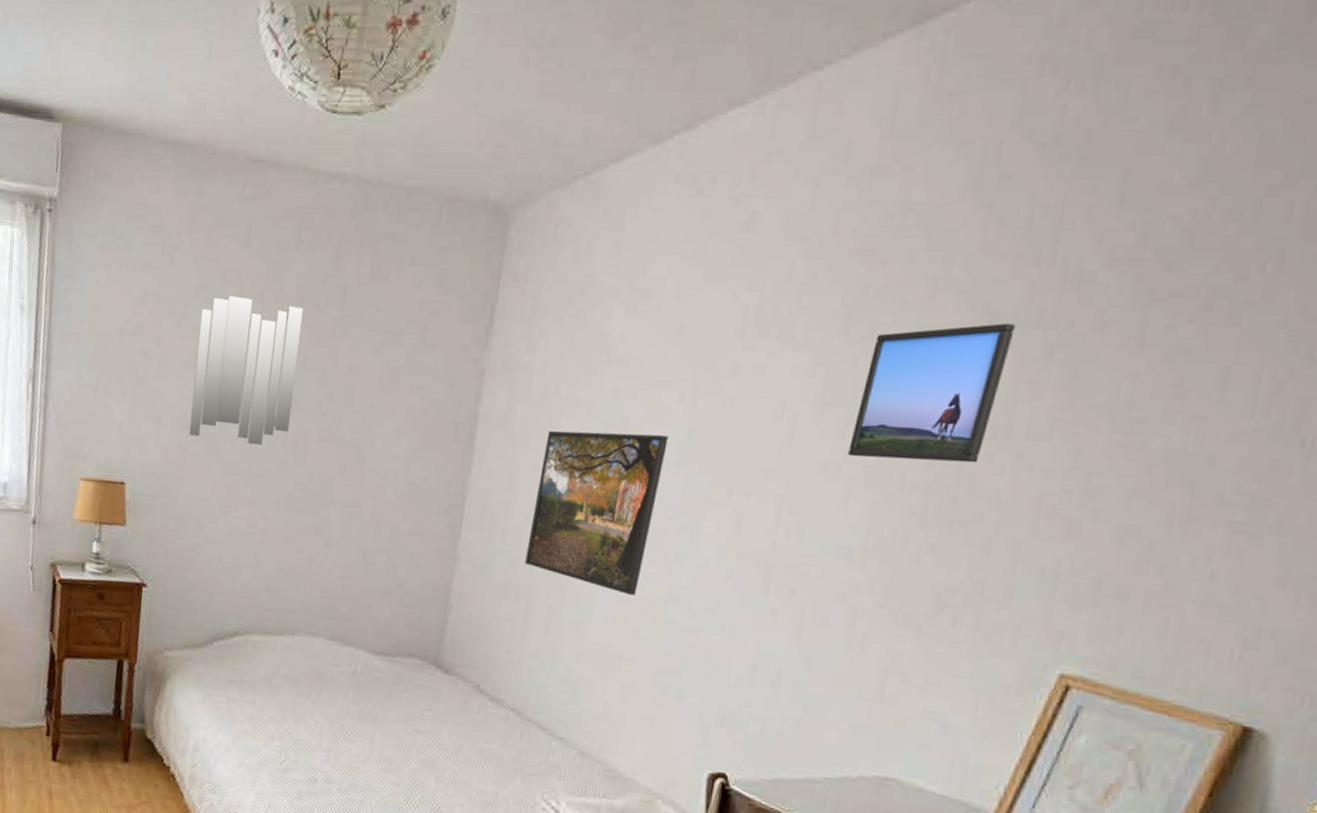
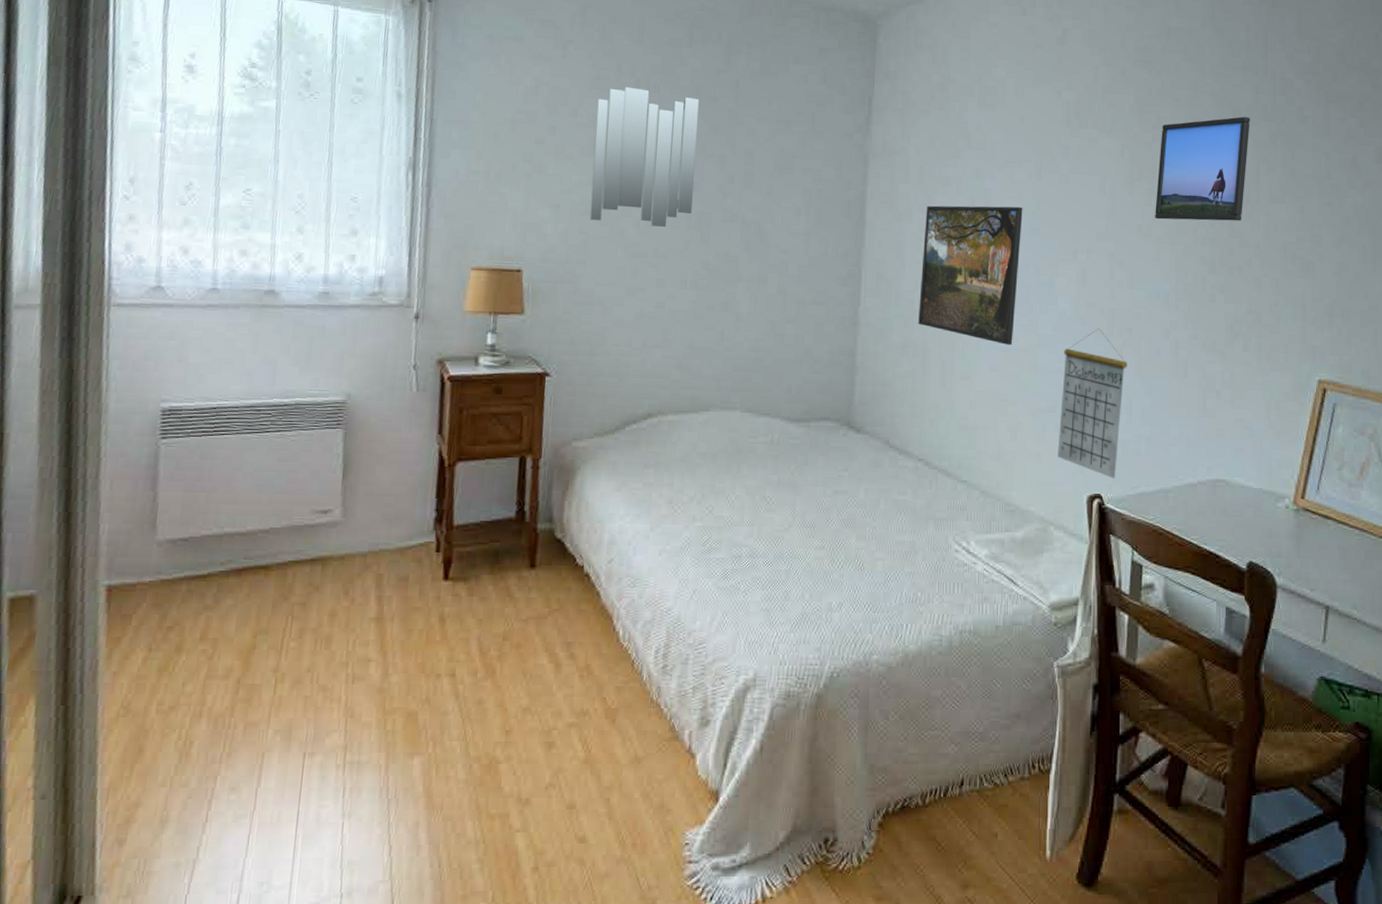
calendar: none [676,584,783,760] -> present [1057,328,1127,479]

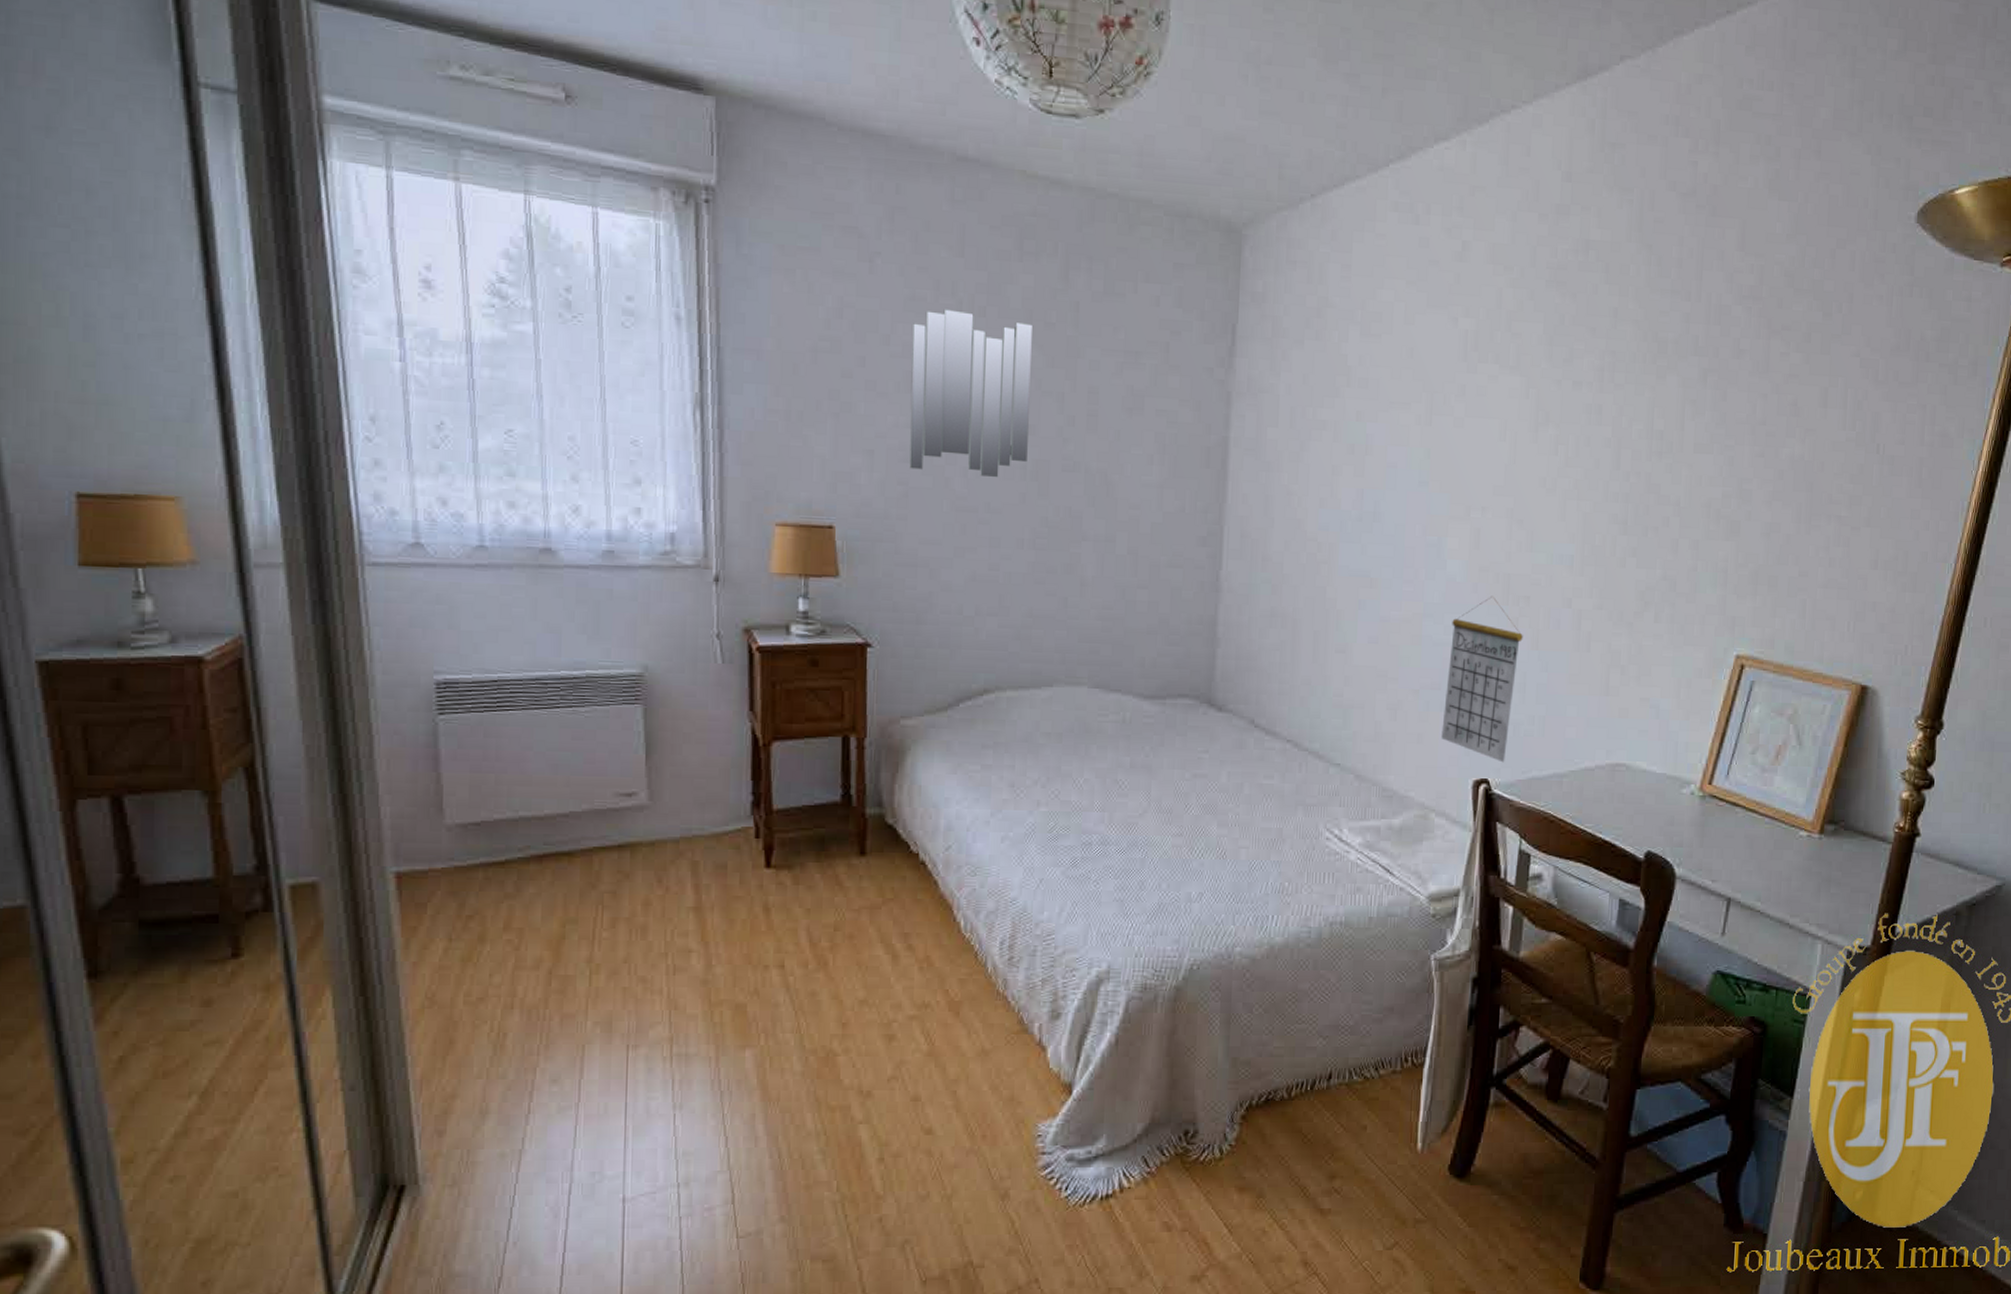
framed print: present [918,205,1023,345] -> none [1288,453,1410,614]
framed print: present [1155,116,1250,221] -> none [1561,349,1678,474]

